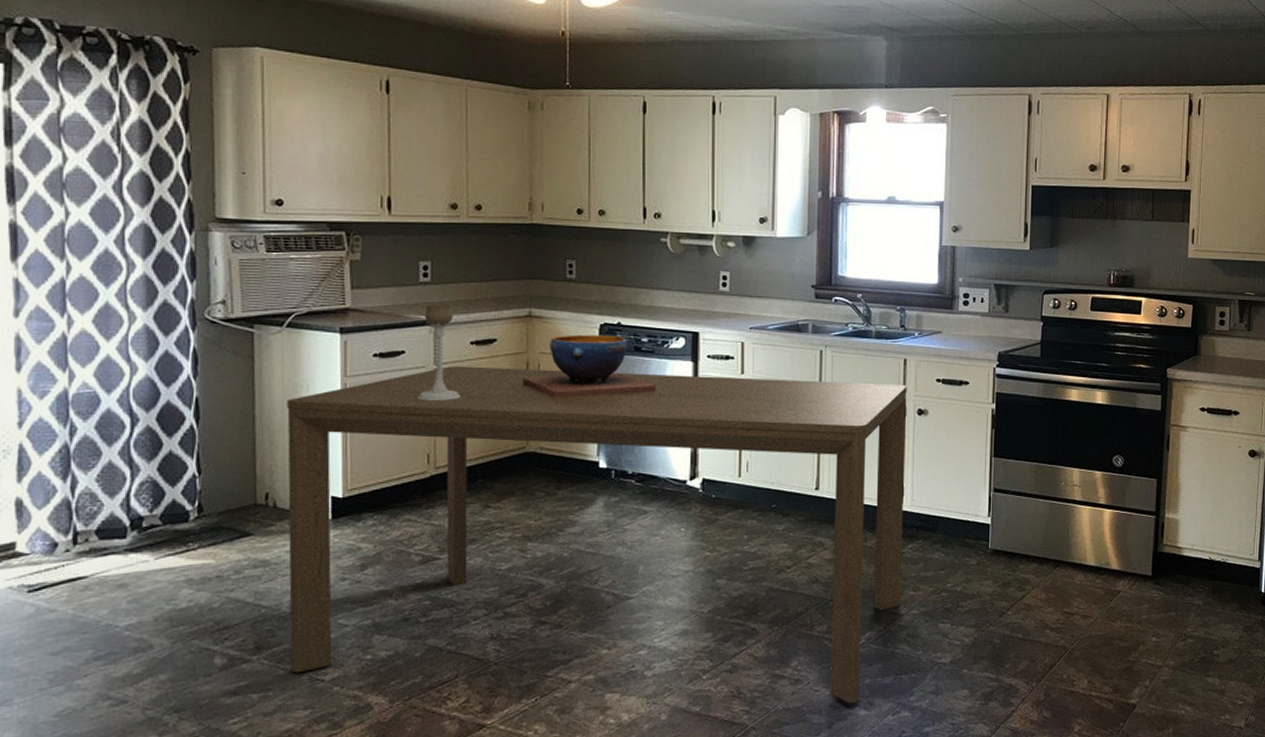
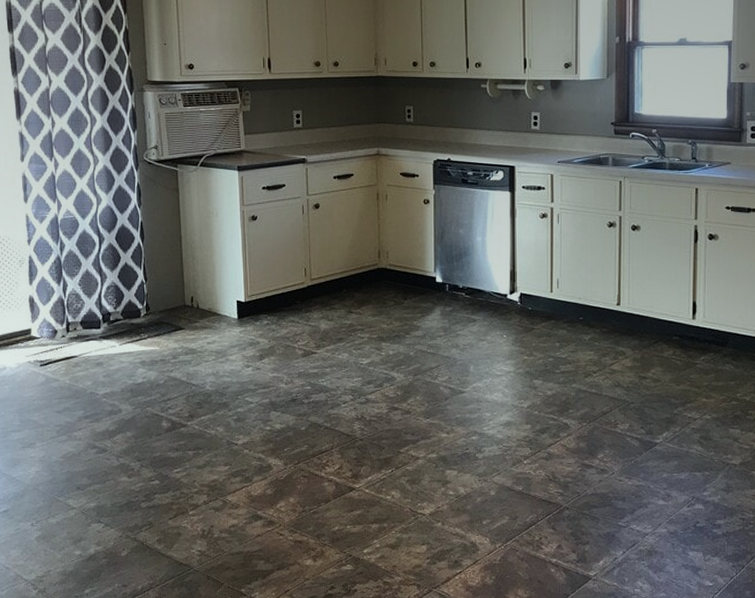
dining table: present [287,366,907,703] -> none [203,197,699,493]
candle holder: present [417,303,462,402] -> none [296,145,328,226]
decorative bowl: present [522,334,656,398] -> none [374,169,480,223]

